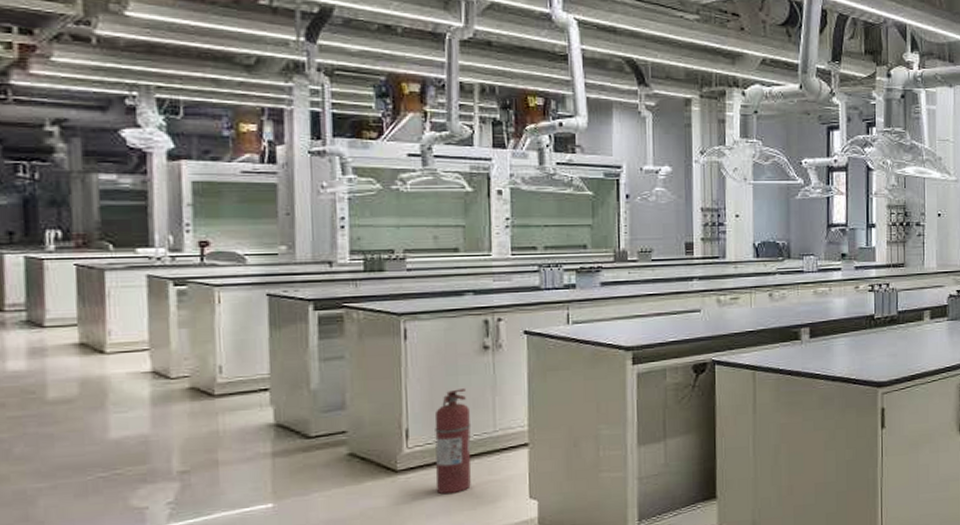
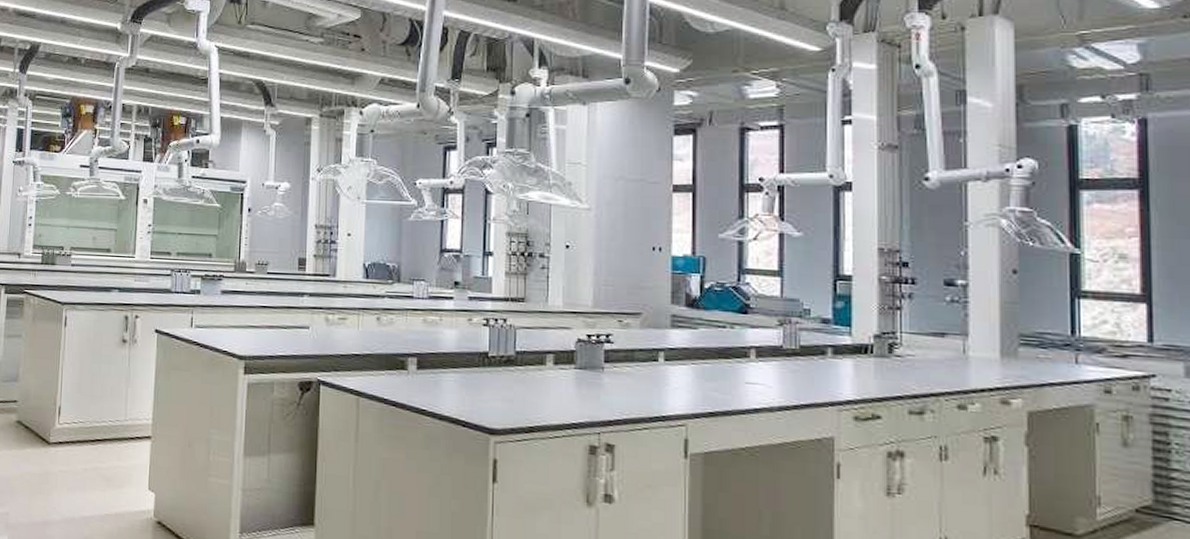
fire extinguisher: present [434,388,472,495] -> none [76,376,108,473]

